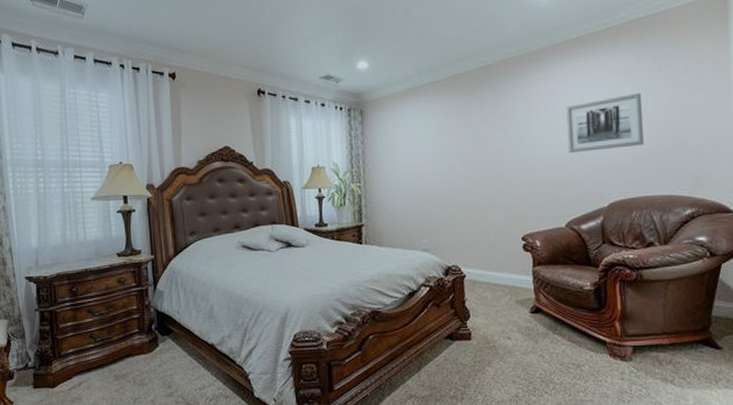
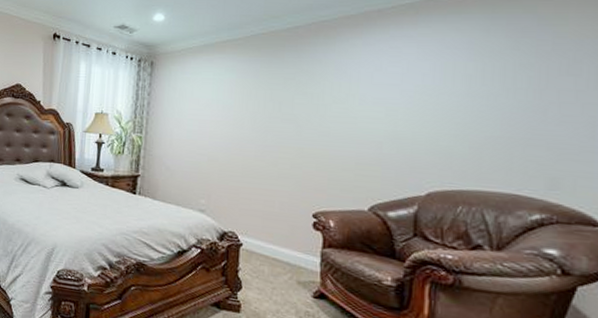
wall art: present [566,93,644,153] -> none [382,71,486,132]

